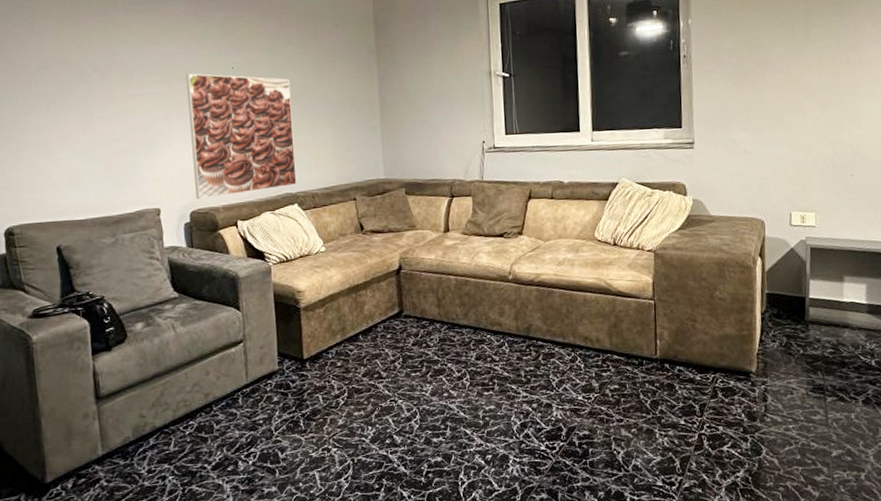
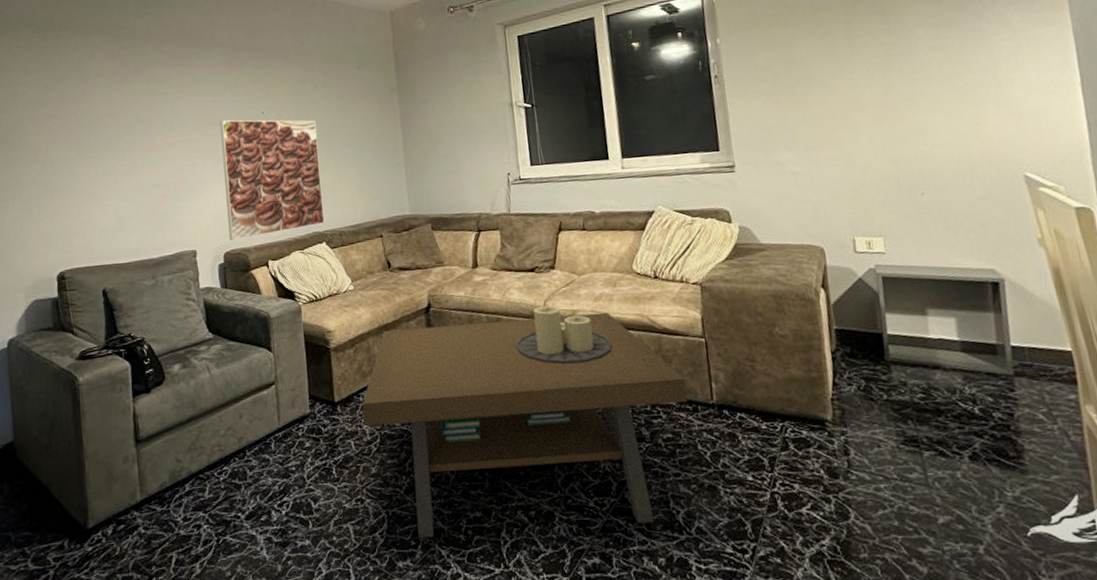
coffee table: none [331,269,635,482] -> present [362,306,688,539]

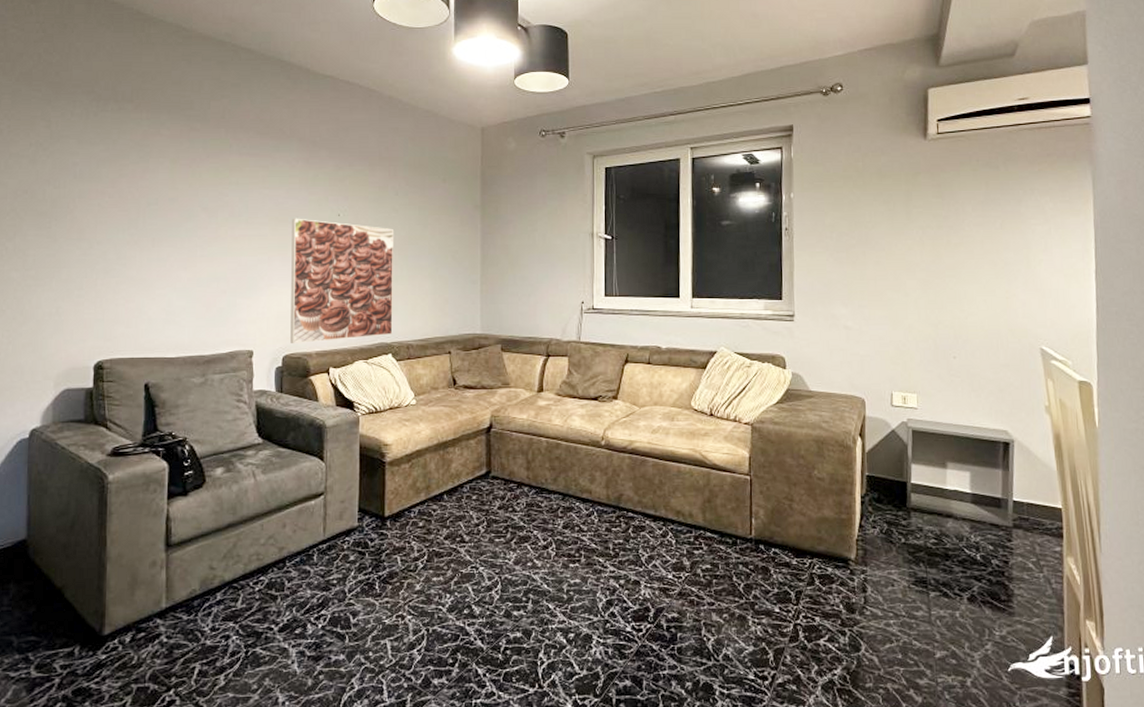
coffee table: present [362,306,688,539] -> none [413,435,729,657]

